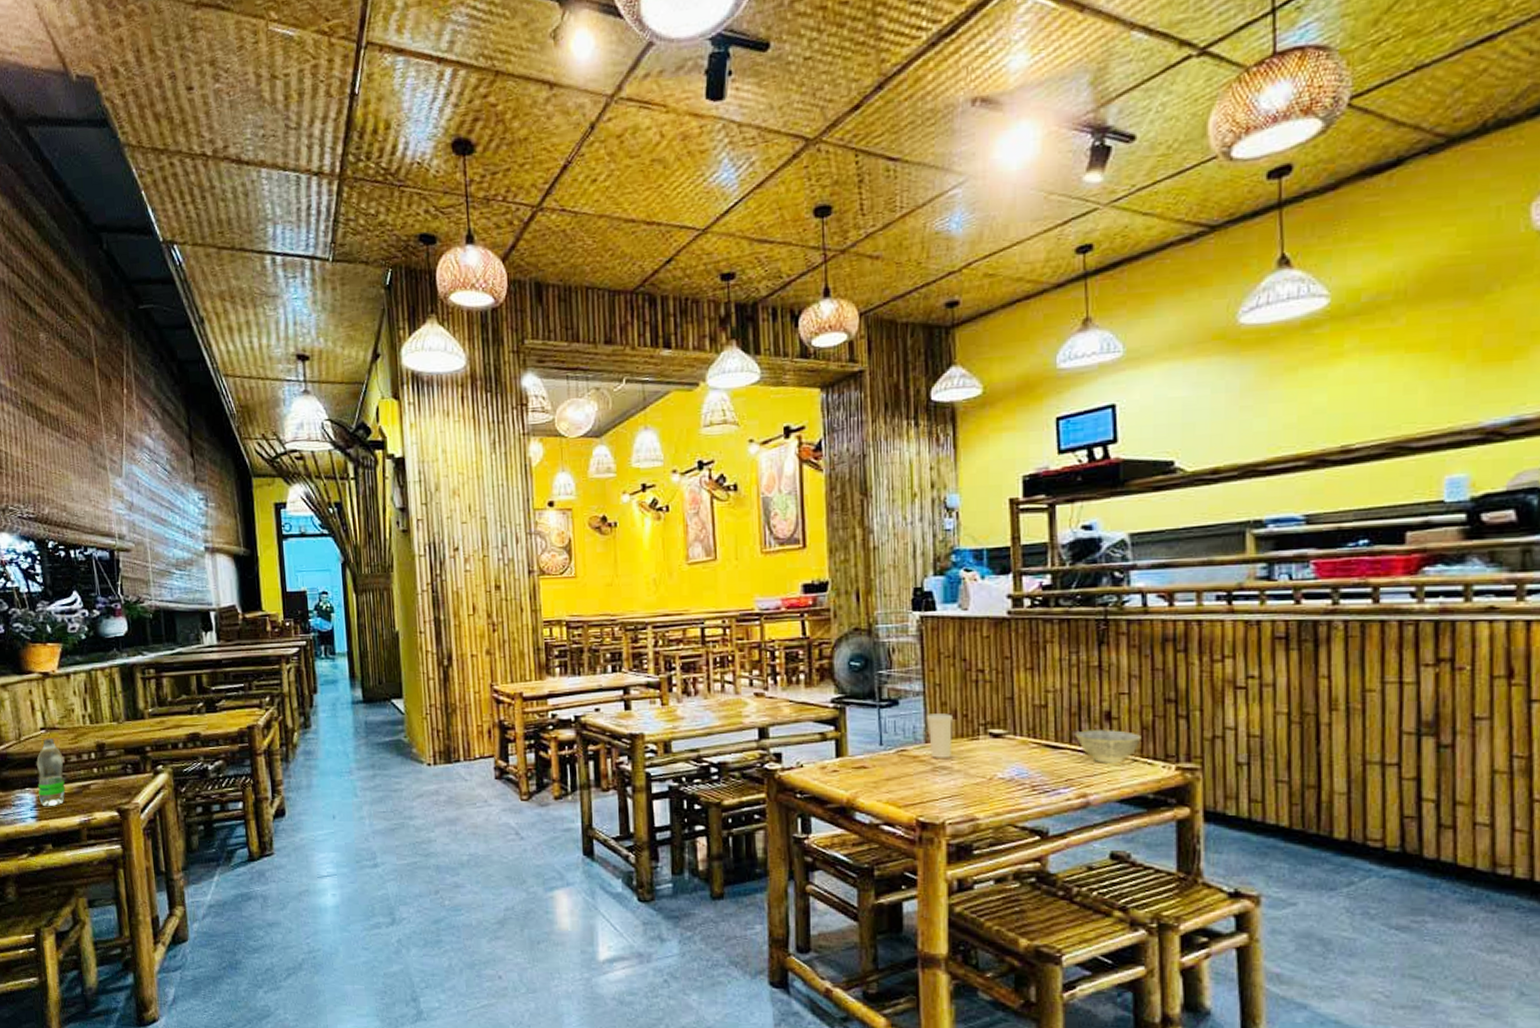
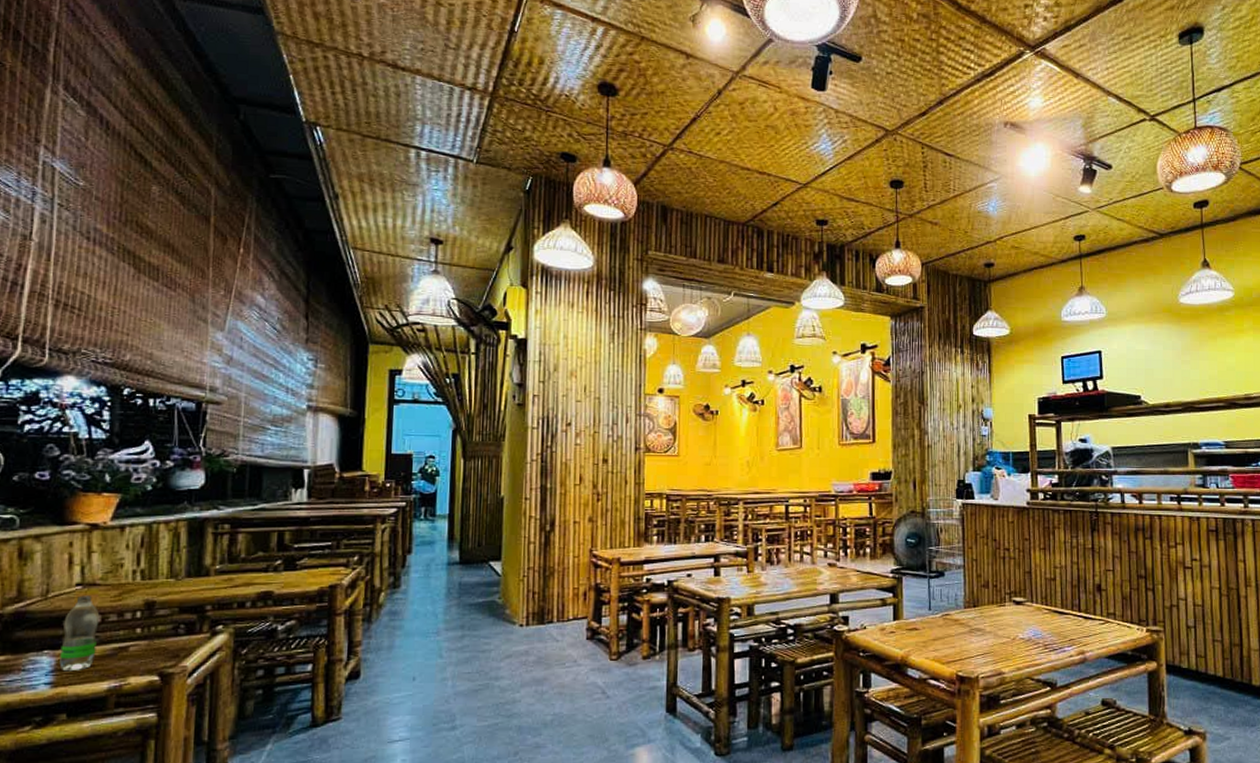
cup: present [927,713,954,758] -> none [966,584,987,621]
bowl: present [1074,730,1141,763] -> none [1075,599,1122,626]

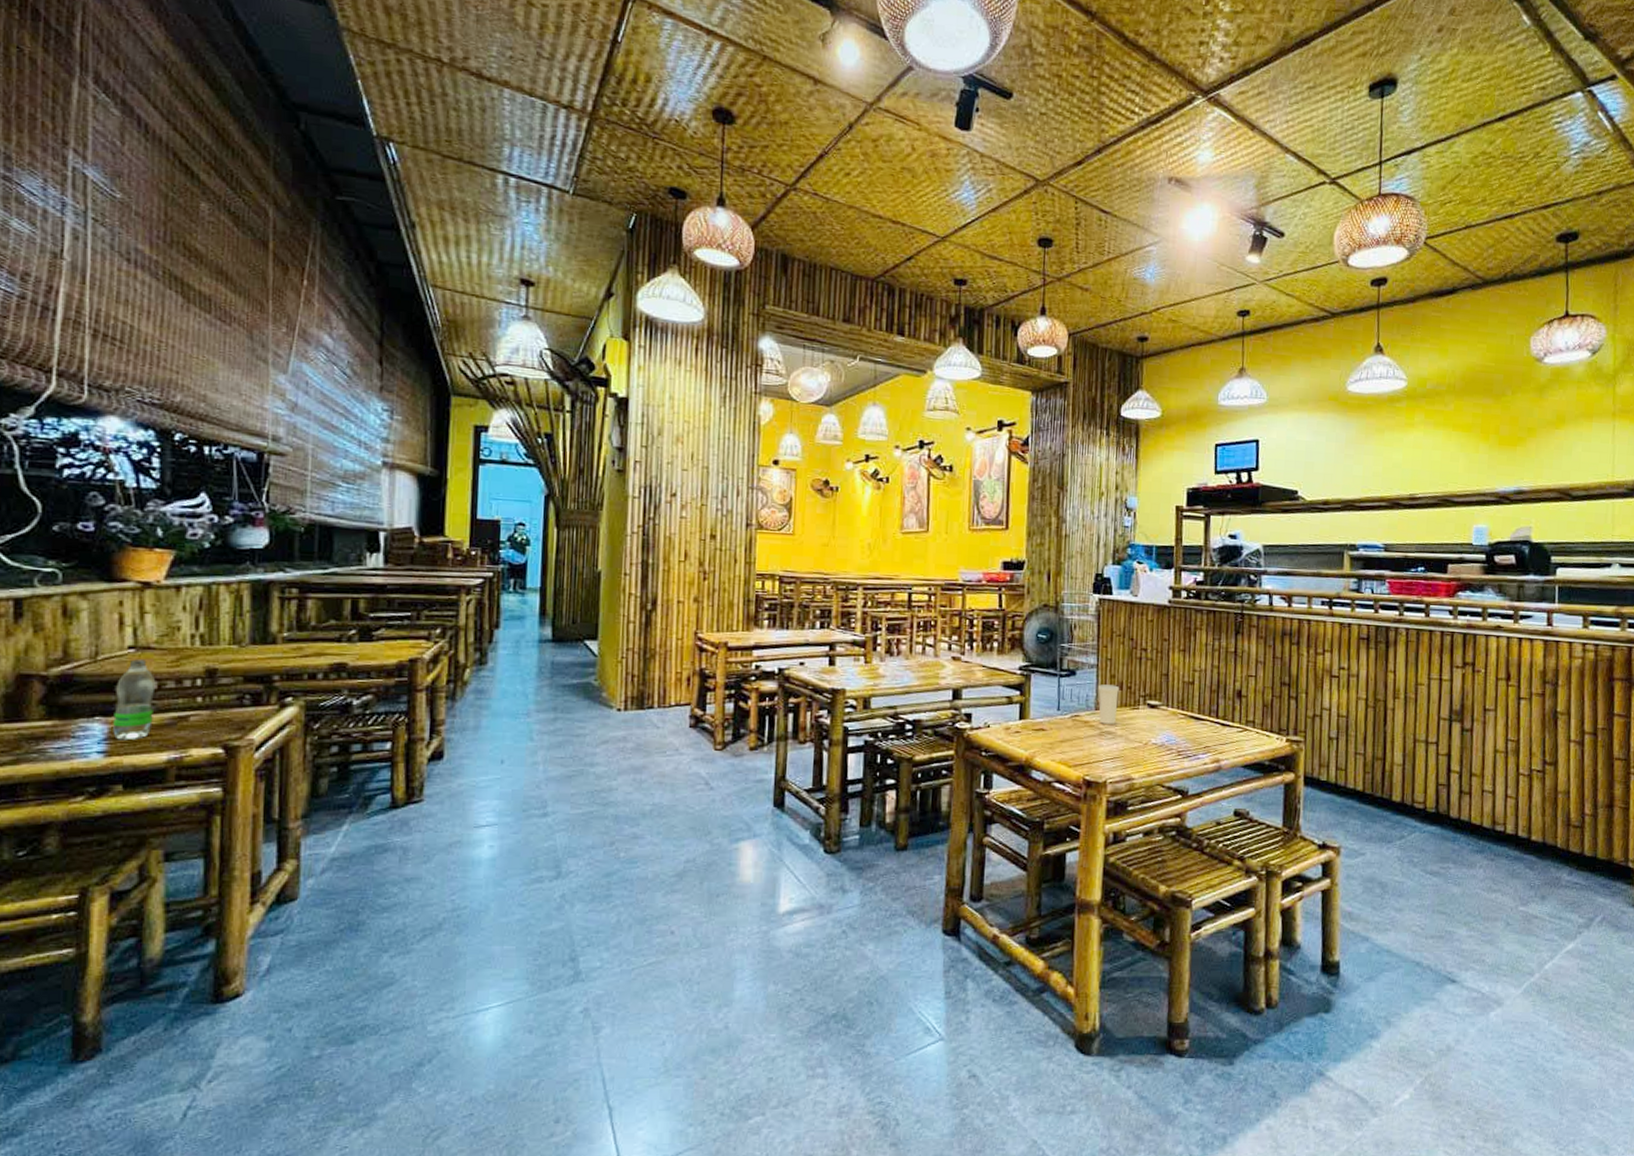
cup: none [966,584,987,621] -> present [1098,684,1120,724]

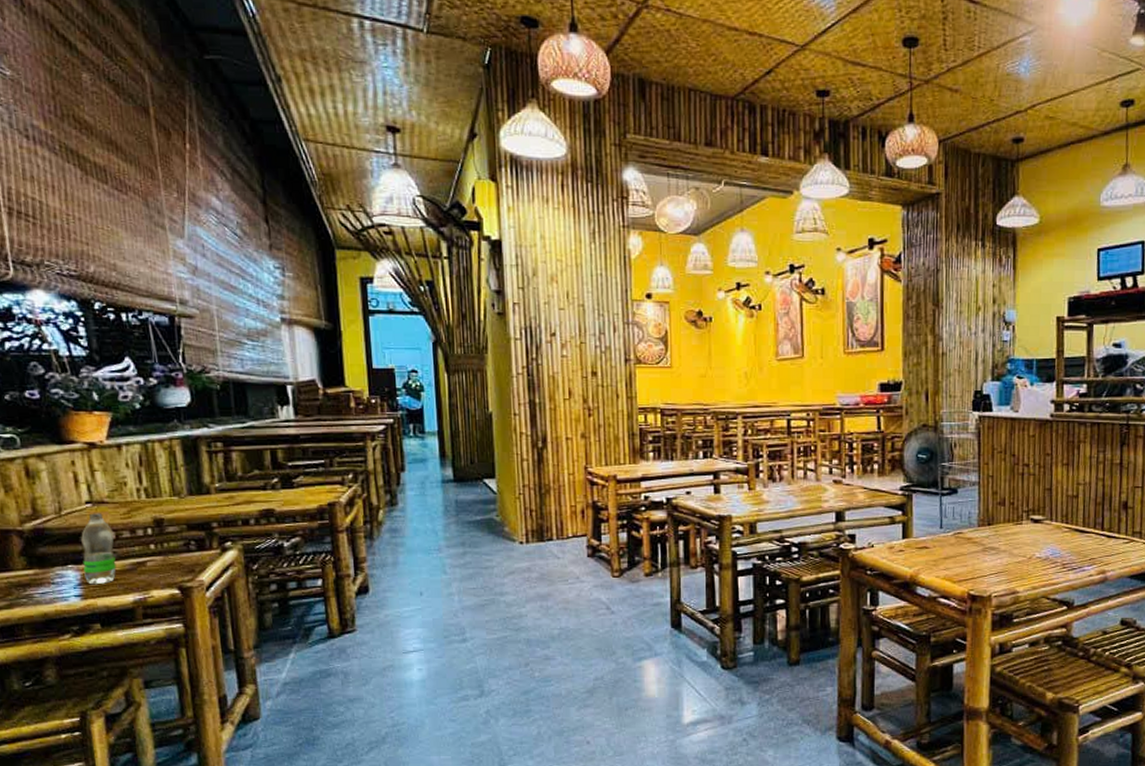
cup: present [1098,684,1120,724] -> none [980,501,1003,540]

